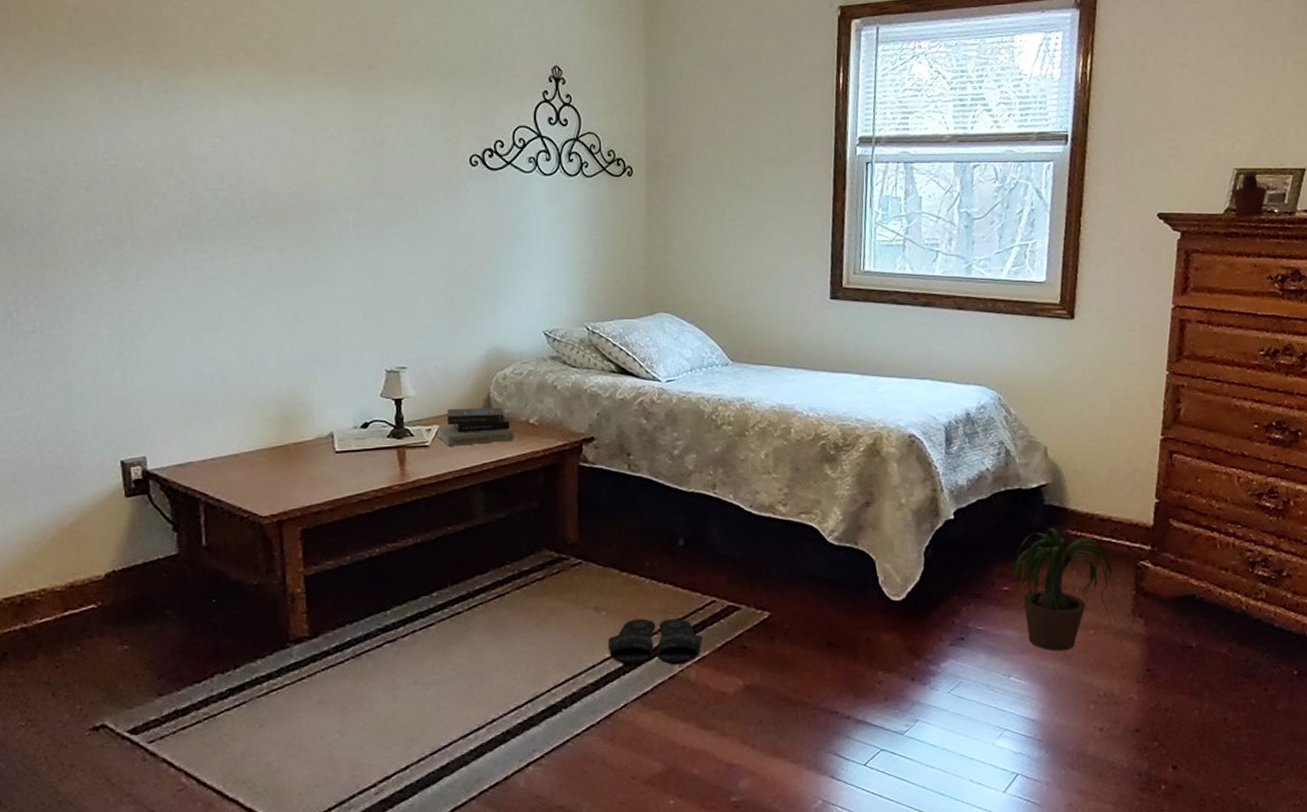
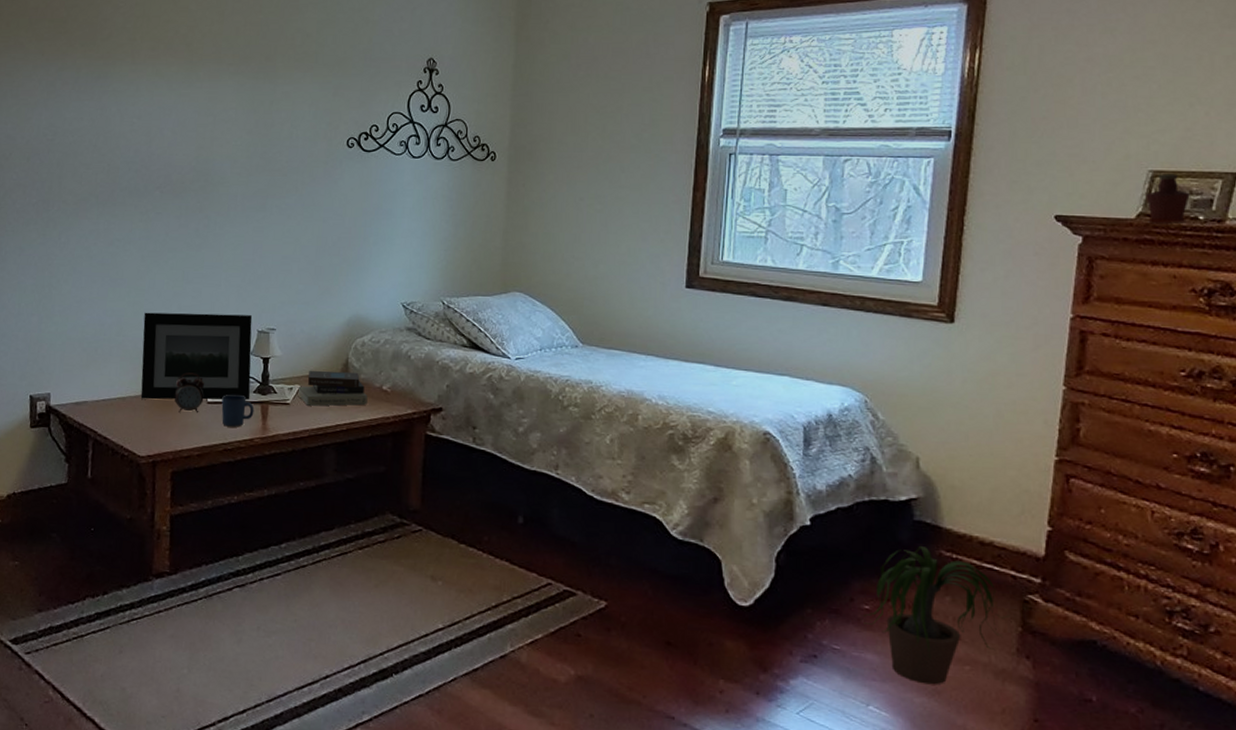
picture frame: none [251,354,384,454] -> present [140,312,253,400]
alarm clock: none [296,421,331,465] -> present [174,372,205,413]
mug: none [352,440,390,476] -> present [221,394,254,427]
slippers: present [607,618,704,665] -> none [441,592,537,645]

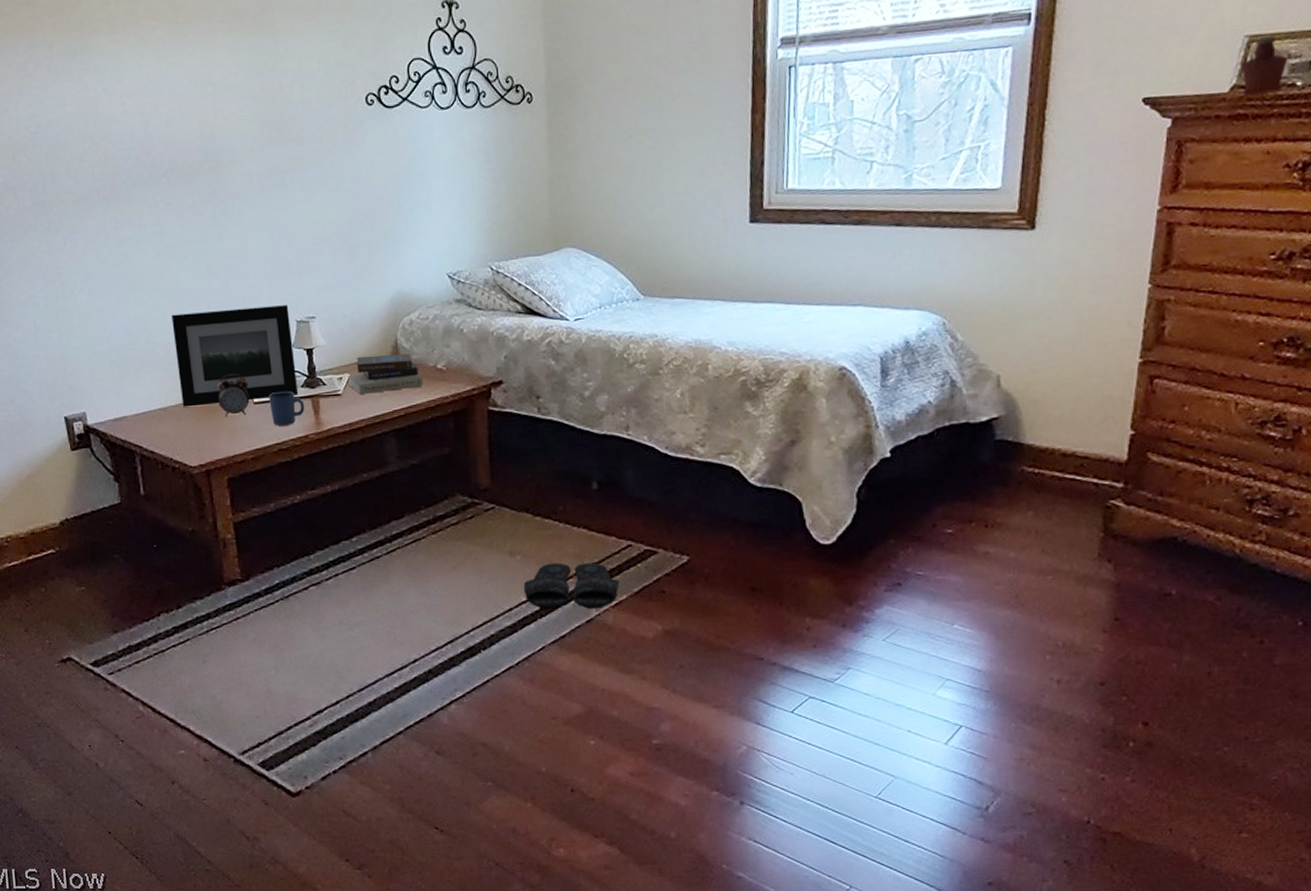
slippers: none [441,592,537,645] -> present [523,562,620,609]
potted plant: present [861,546,1009,685] -> none [943,465,1091,598]

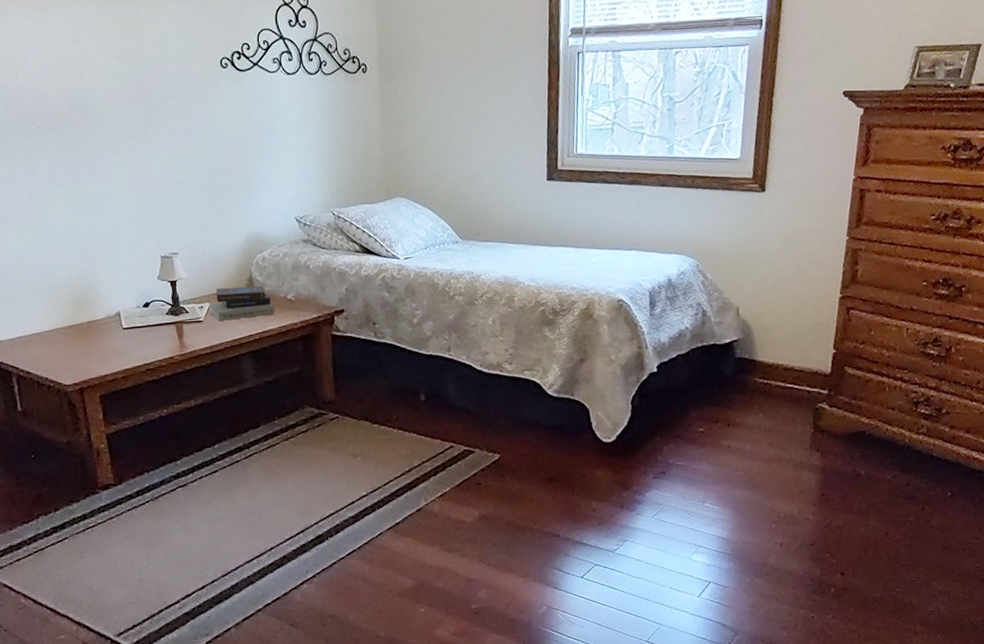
picture frame: present [171,305,299,407] -> none [44,242,164,332]
alarm clock: present [216,373,250,417] -> none [88,302,119,341]
mug: present [269,390,305,426] -> none [137,317,170,349]
slippers: present [523,562,620,609] -> none [363,461,444,501]
perfume bottle: present [1240,36,1288,95] -> none [912,48,945,93]

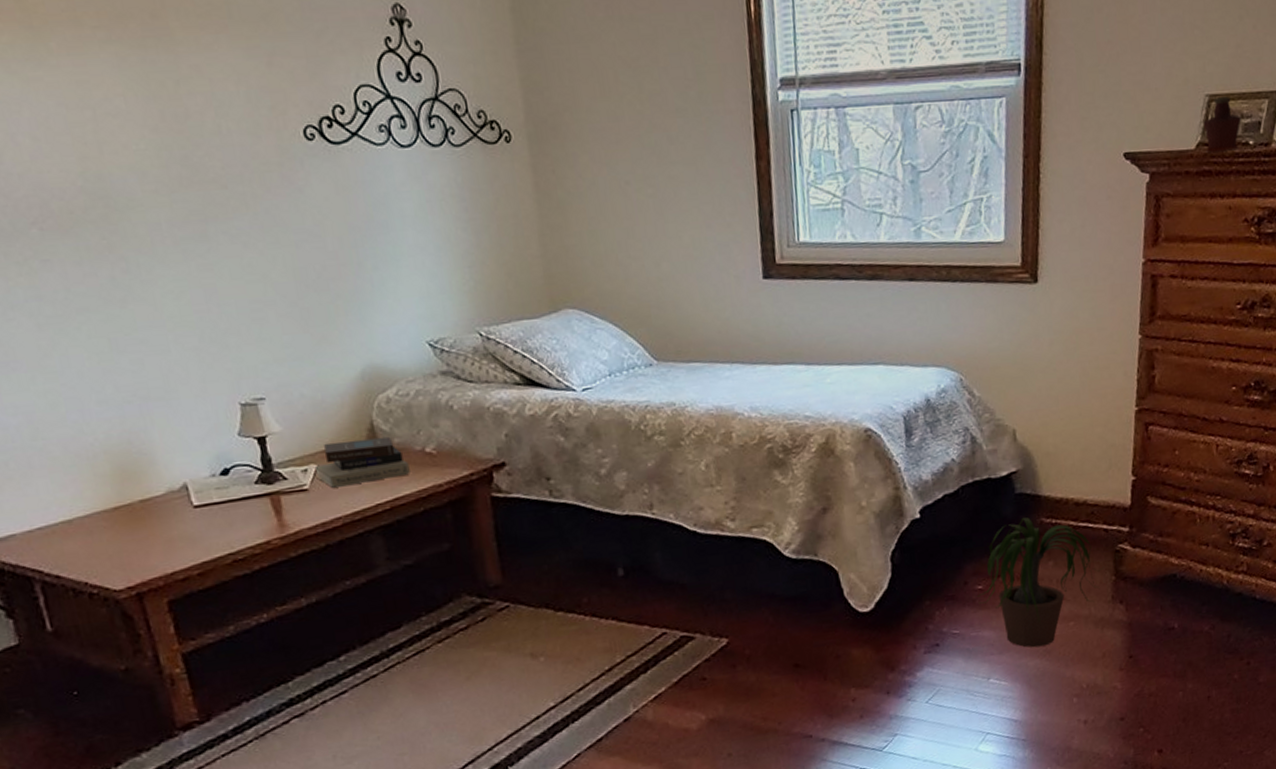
potted plant: none [697,377,805,481] -> present [975,517,1104,648]
perfume bottle: none [912,48,945,93] -> present [1203,97,1241,152]

